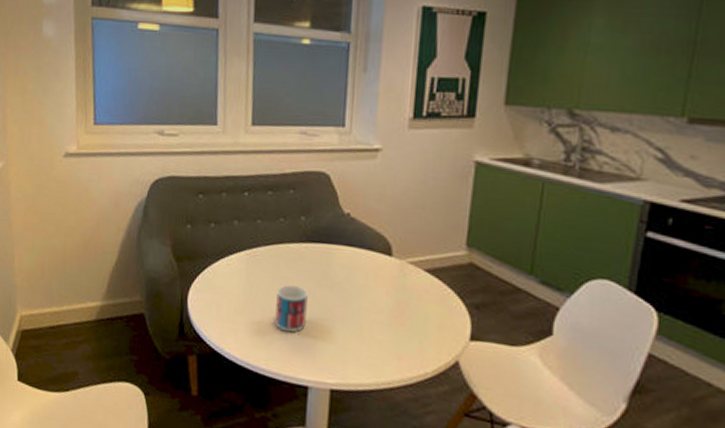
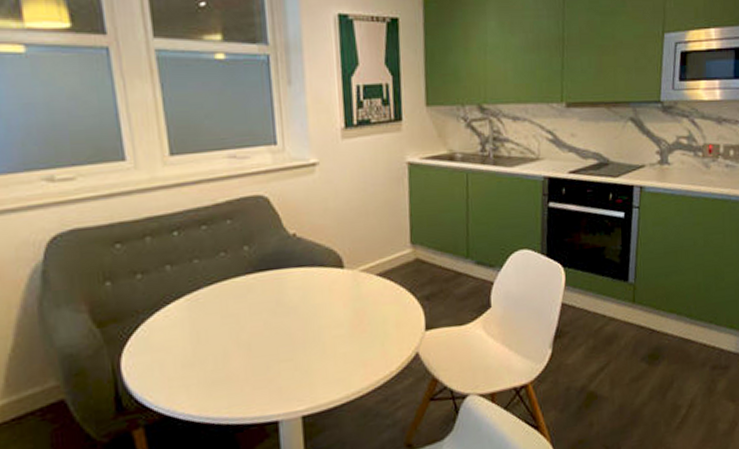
mug: present [275,285,308,333] -> none [229,320,266,372]

